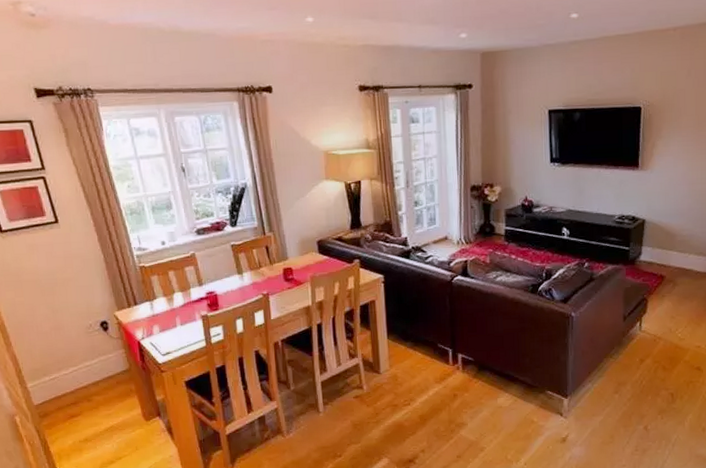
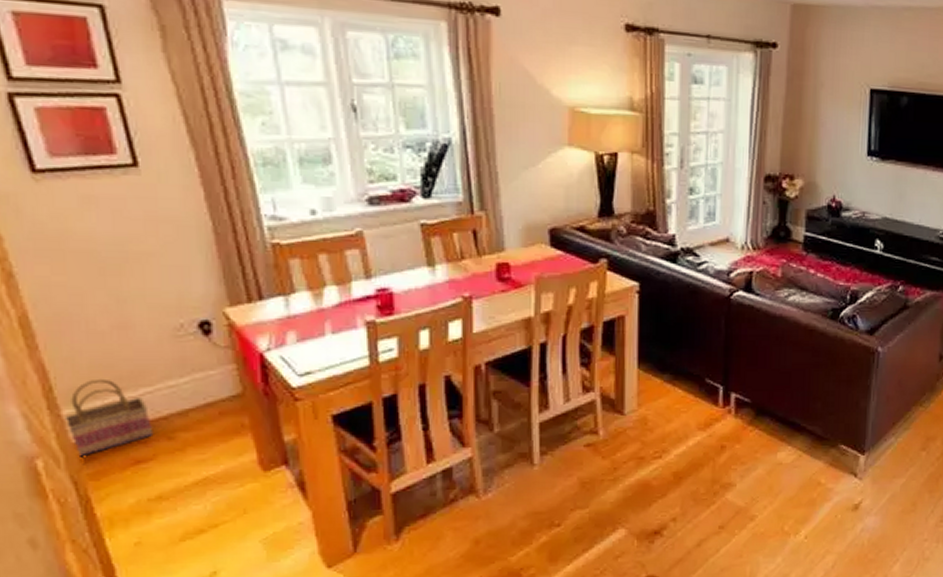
basket: none [29,362,80,414] -> present [64,378,154,457]

